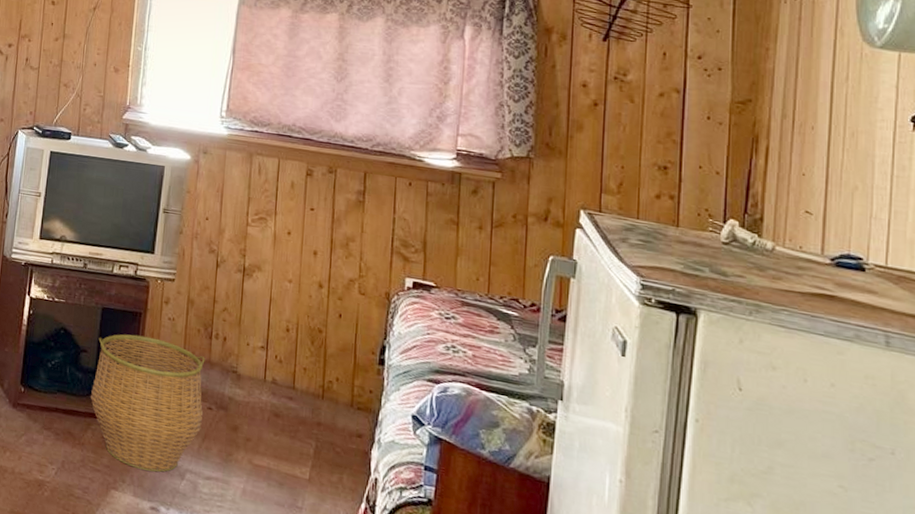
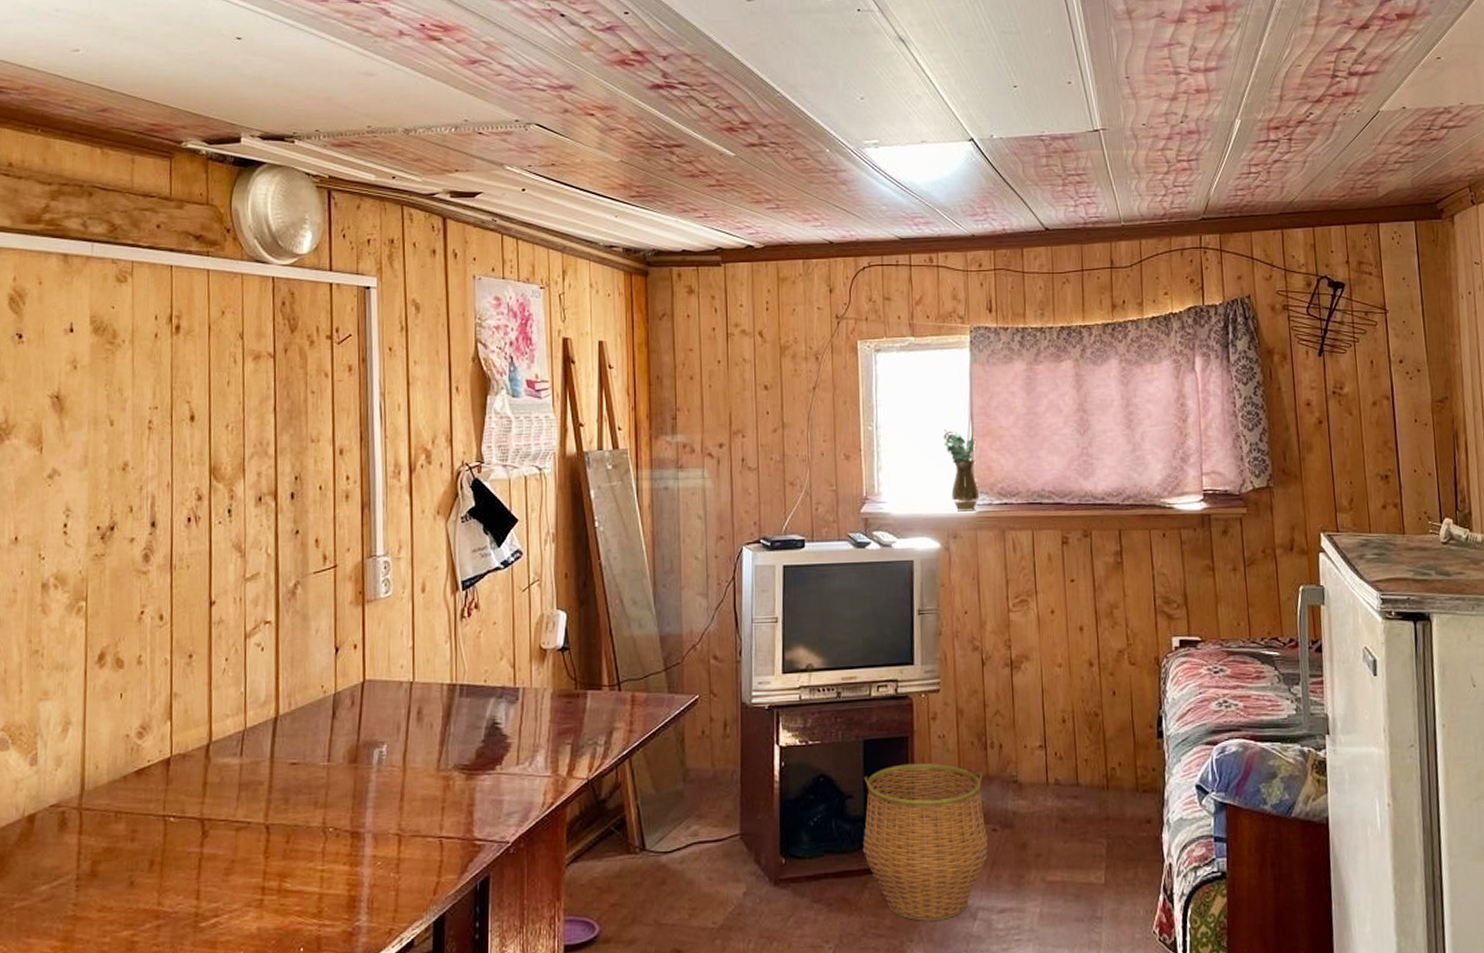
vase: none [205,59,234,133] -> present [943,429,980,512]

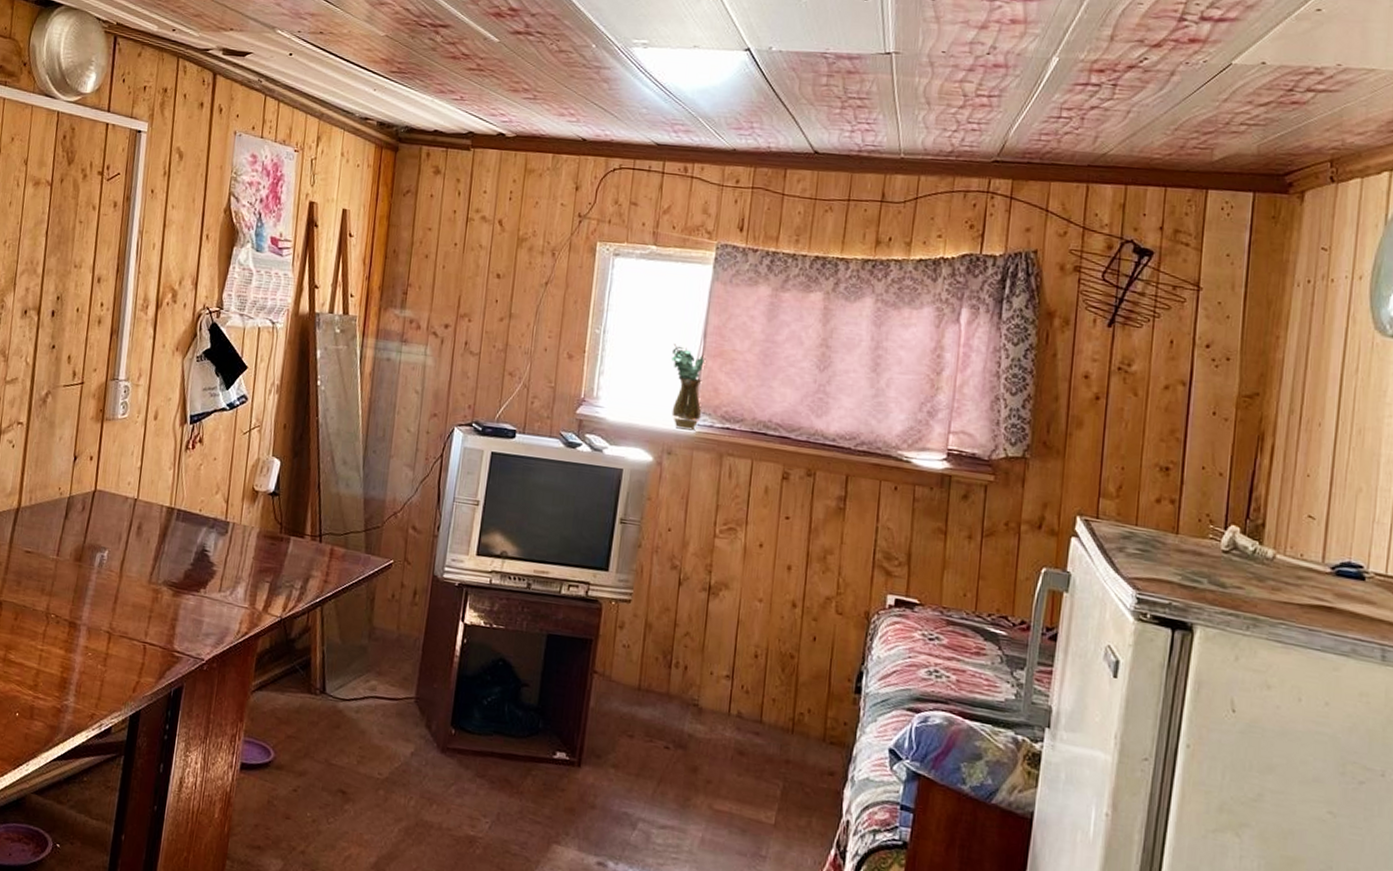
basket: present [863,762,988,921] -> none [532,664,663,823]

